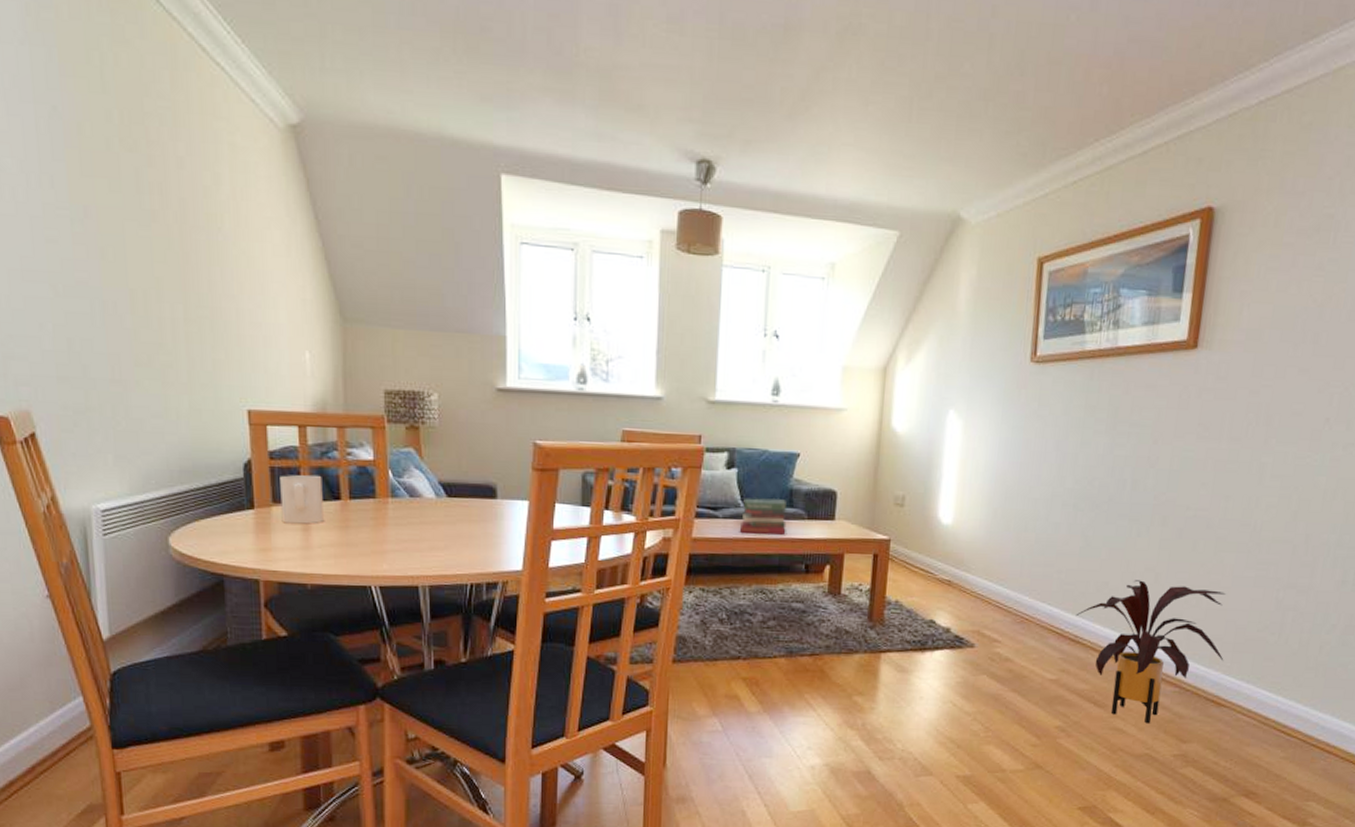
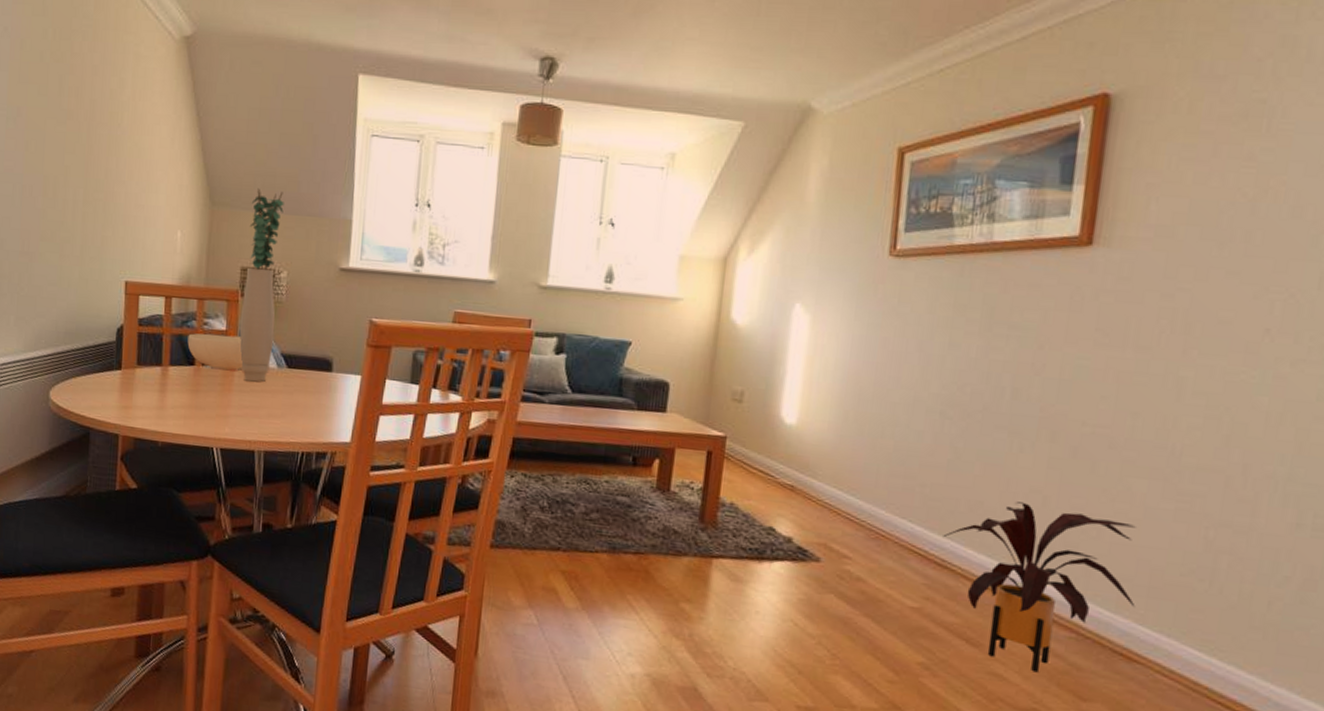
cup: present [280,474,324,525] -> none [143,340,181,387]
bowl: none [330,464,396,504] -> present [187,333,243,371]
vase: none [388,302,430,515] -> present [239,188,284,383]
books: present [739,498,787,535] -> none [565,384,616,424]

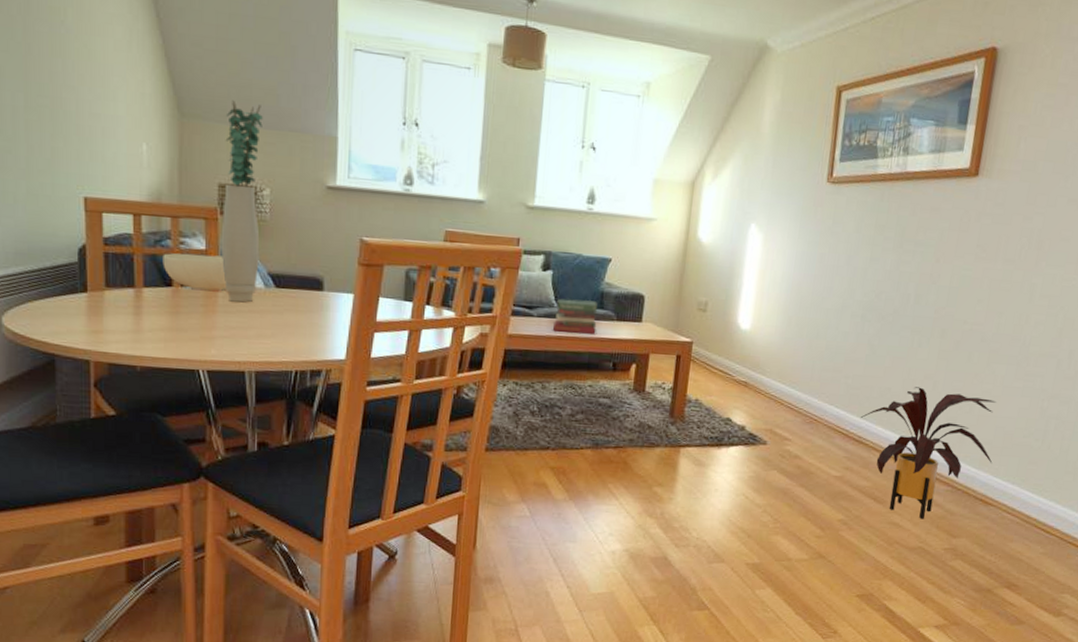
books: none [565,384,616,424] -> present [552,298,597,334]

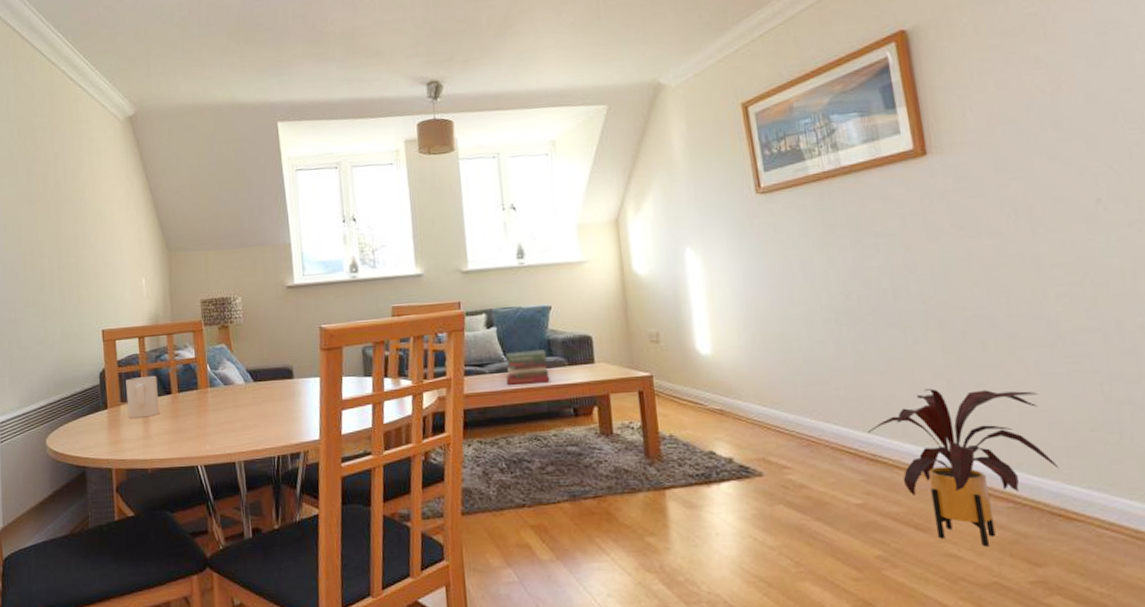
cup: none [113,261,155,310] -> present [126,375,159,419]
bowl: present [163,253,226,292] -> none [162,361,214,394]
vase: present [220,100,263,303] -> none [202,229,239,401]

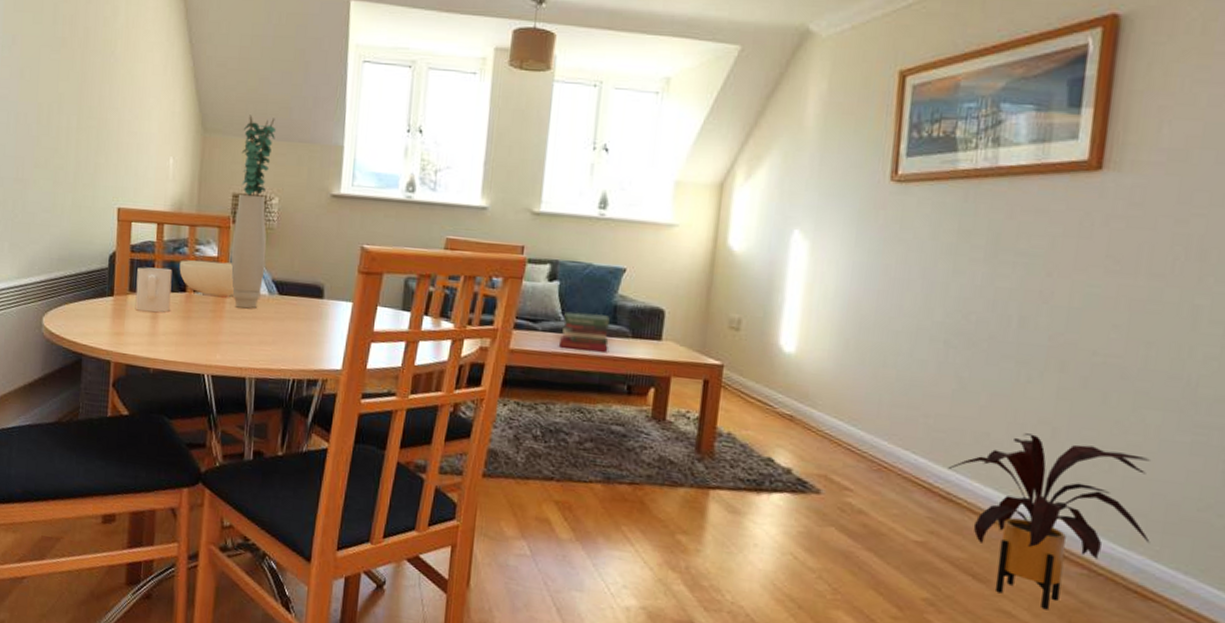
bowl: none [162,361,214,394] -> present [179,260,234,298]
vase: none [202,229,239,401] -> present [231,115,276,310]

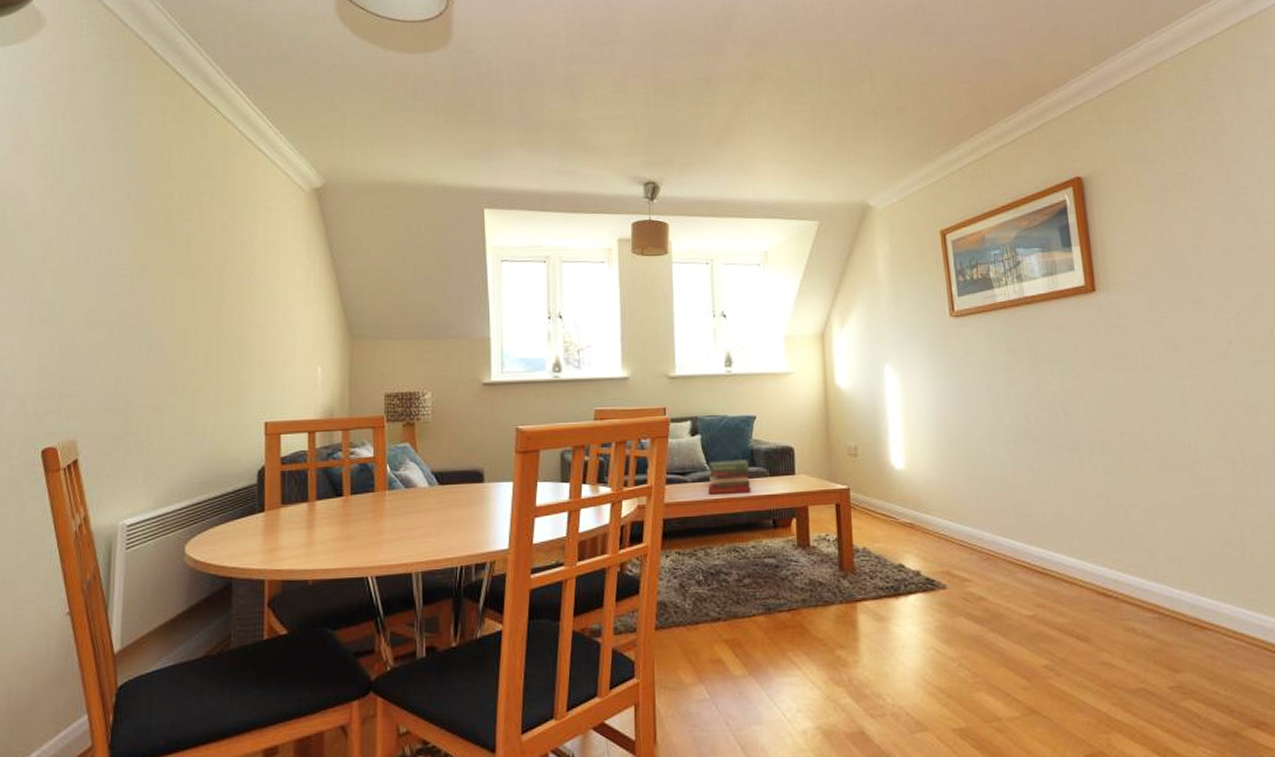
cup: present [135,267,172,313] -> none [288,475,327,524]
bowl: present [179,260,234,298] -> none [334,461,393,497]
vase: present [231,115,276,310] -> none [387,318,423,505]
house plant: present [947,433,1150,610] -> none [1039,507,1195,655]

